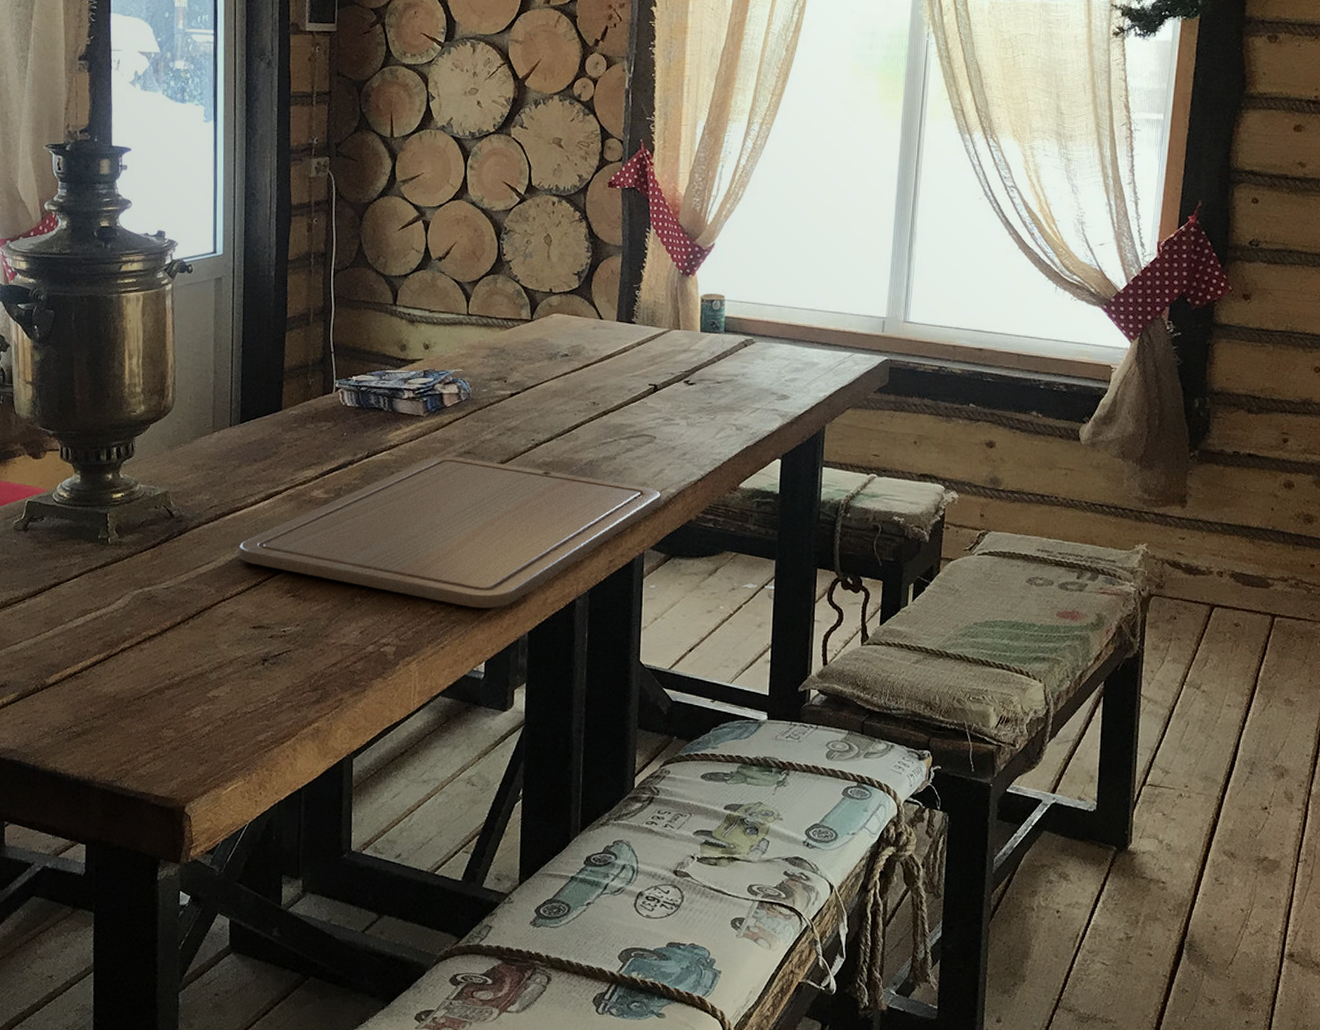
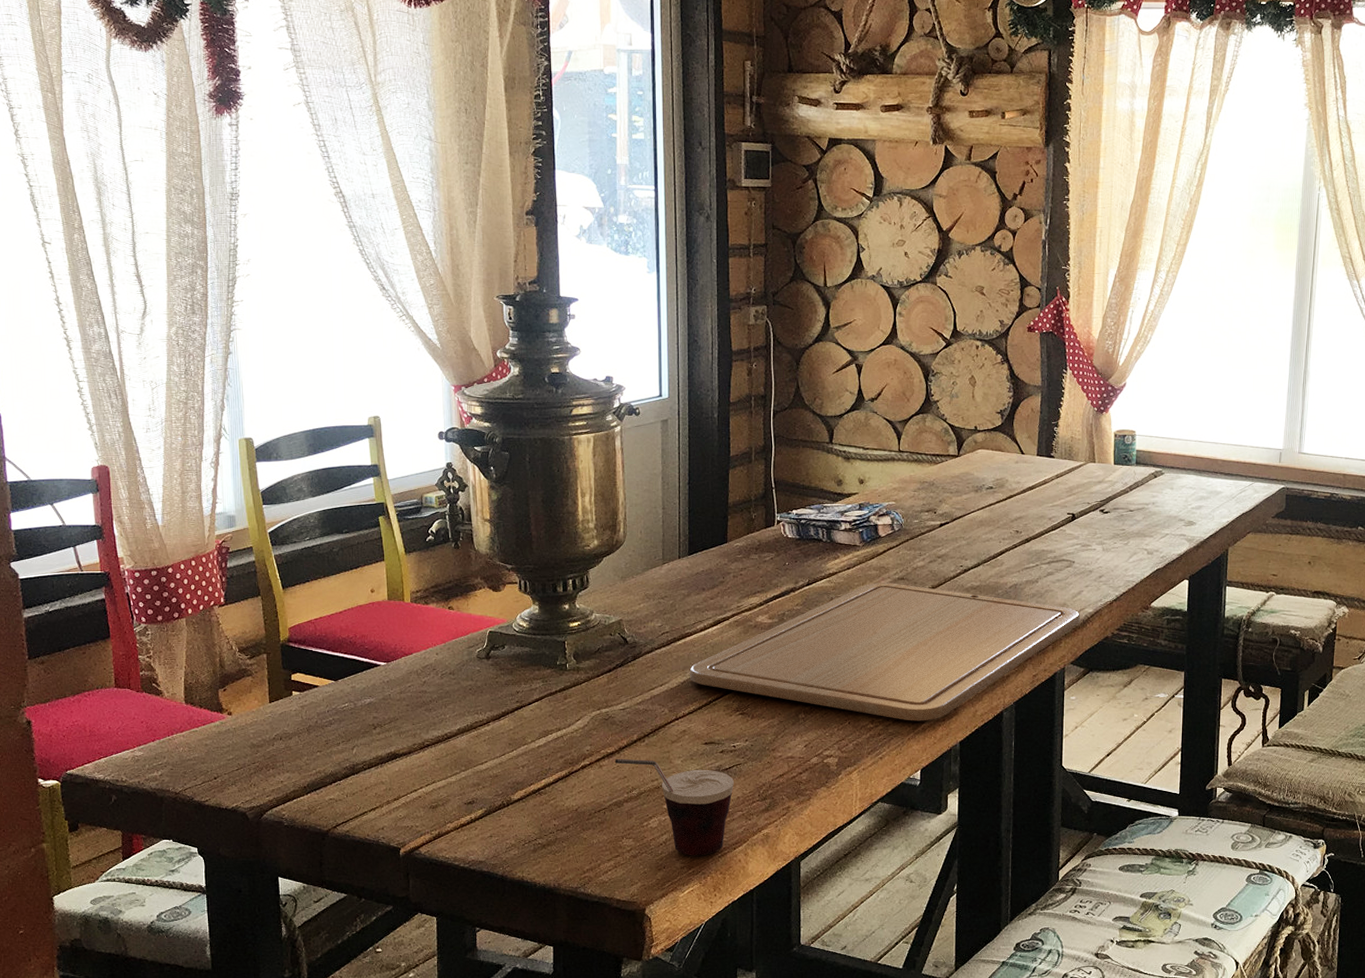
cup: none [156,641,283,750] -> present [614,758,734,856]

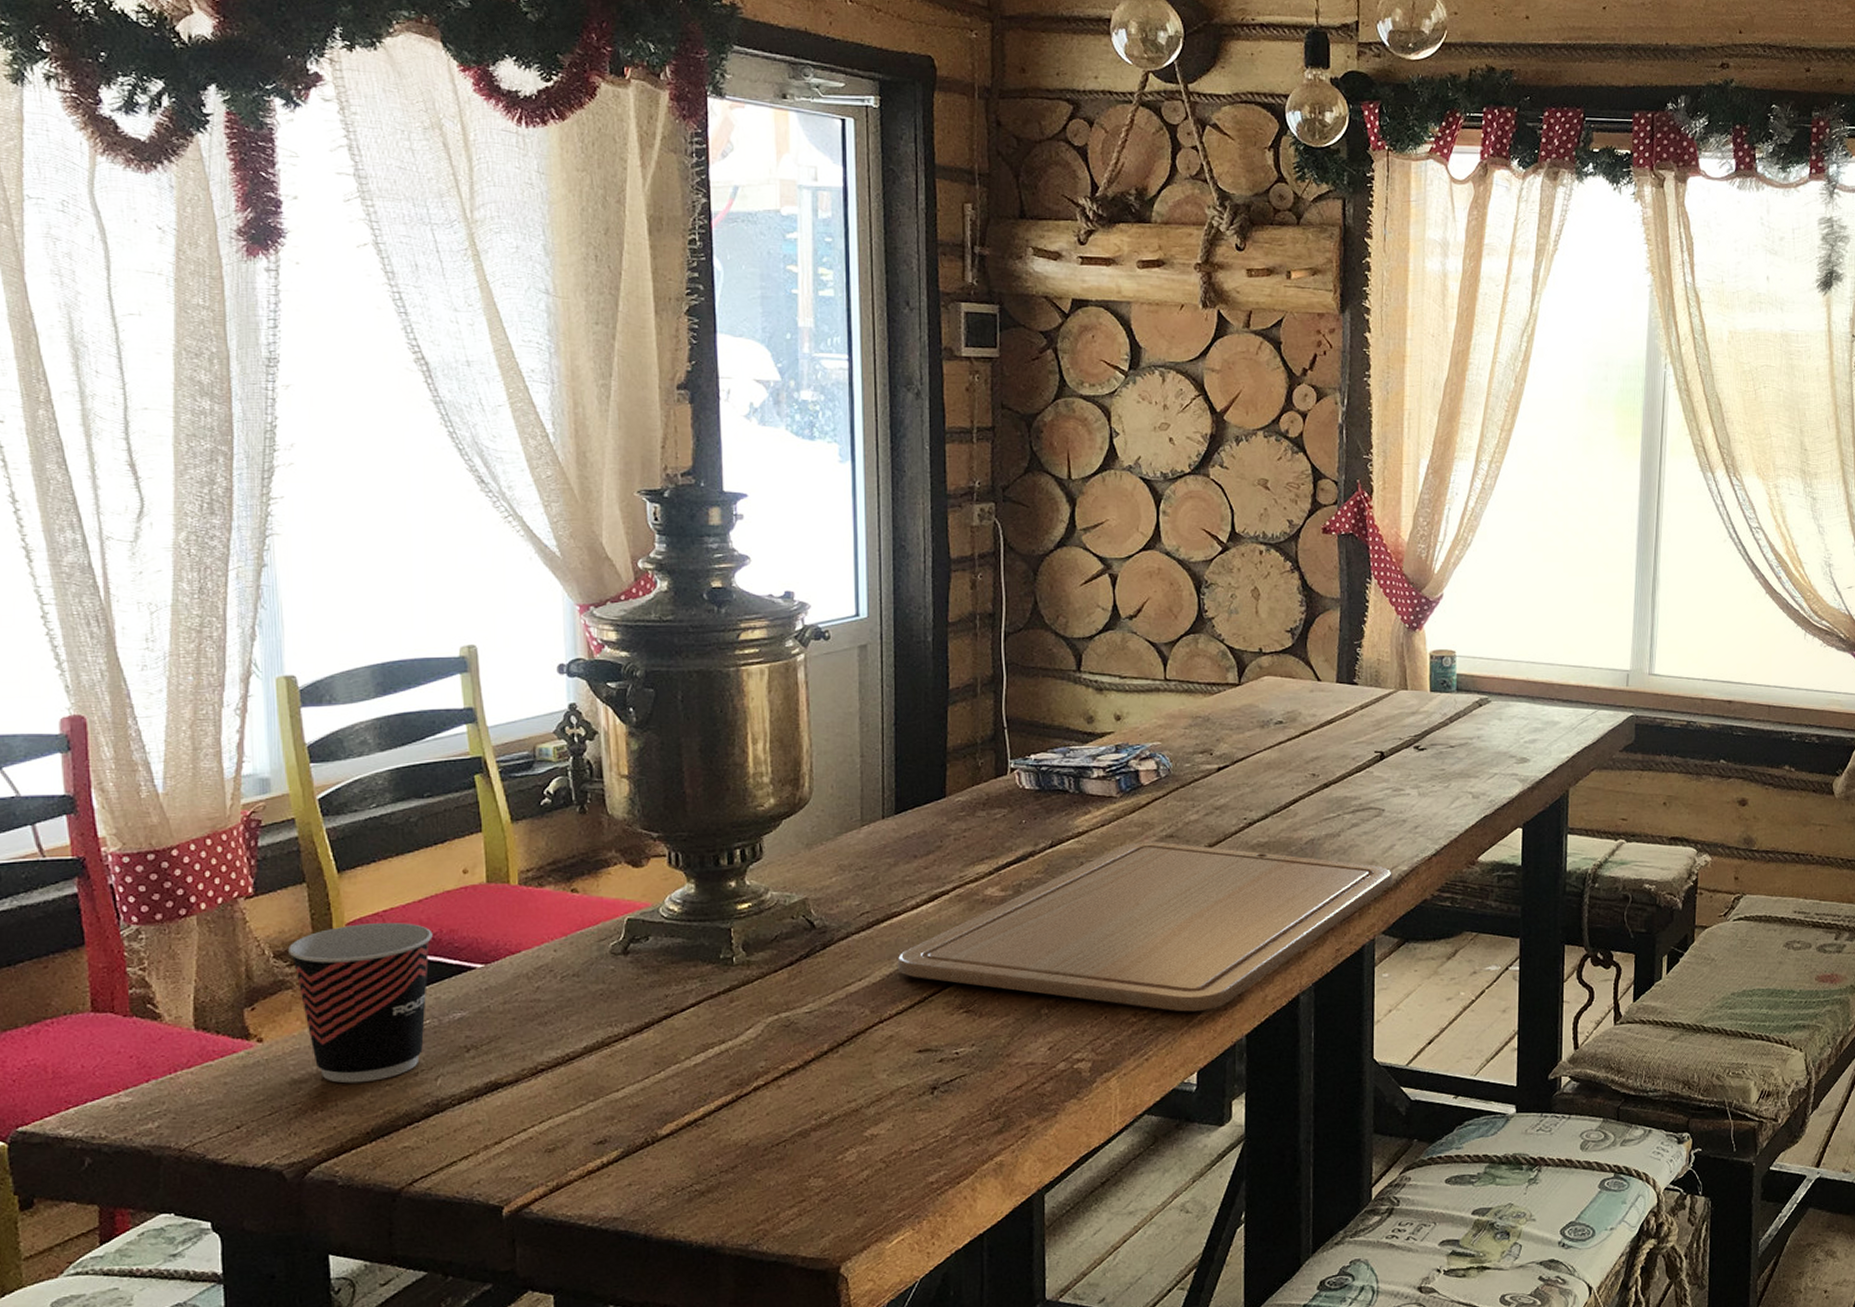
cup: none [249,628,350,749] -> present [288,923,433,1083]
cup: present [614,758,734,856] -> none [798,1075,957,1195]

